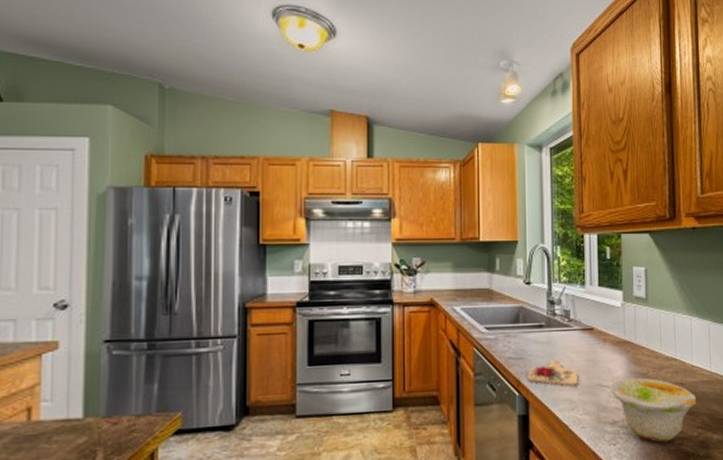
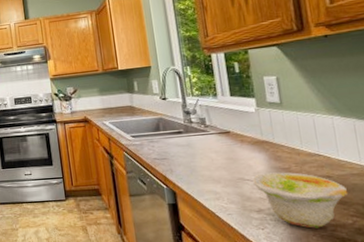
cutting board: present [528,360,578,387] -> none [173,159,220,181]

